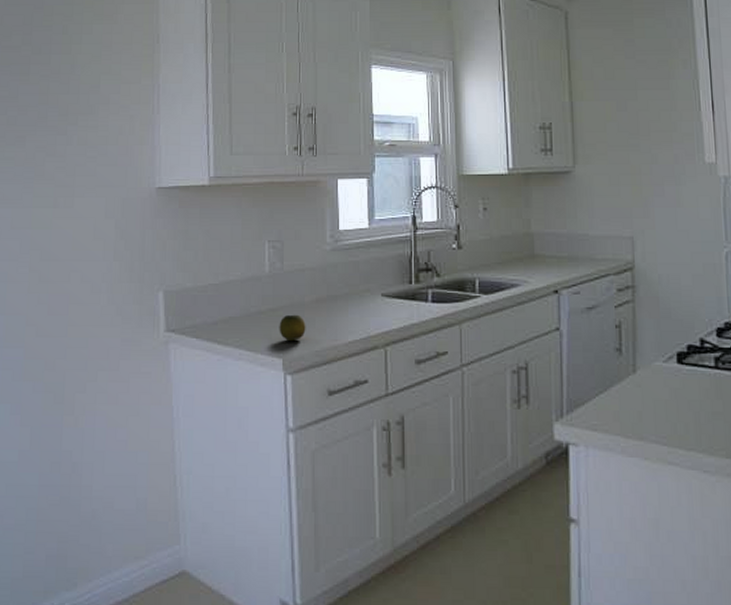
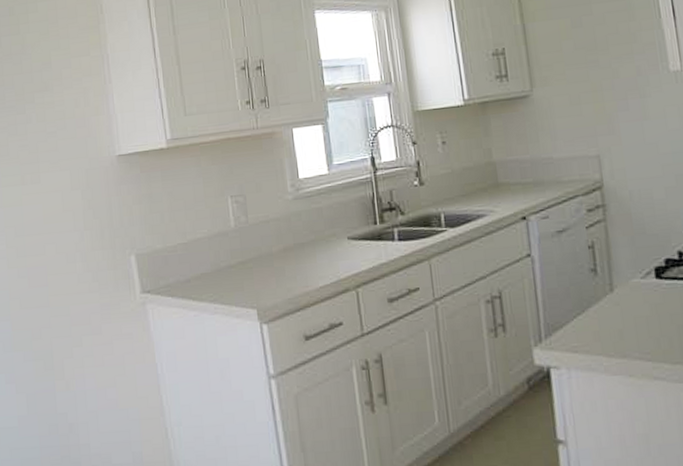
fruit: present [279,314,306,341] -> none [250,265,277,291]

